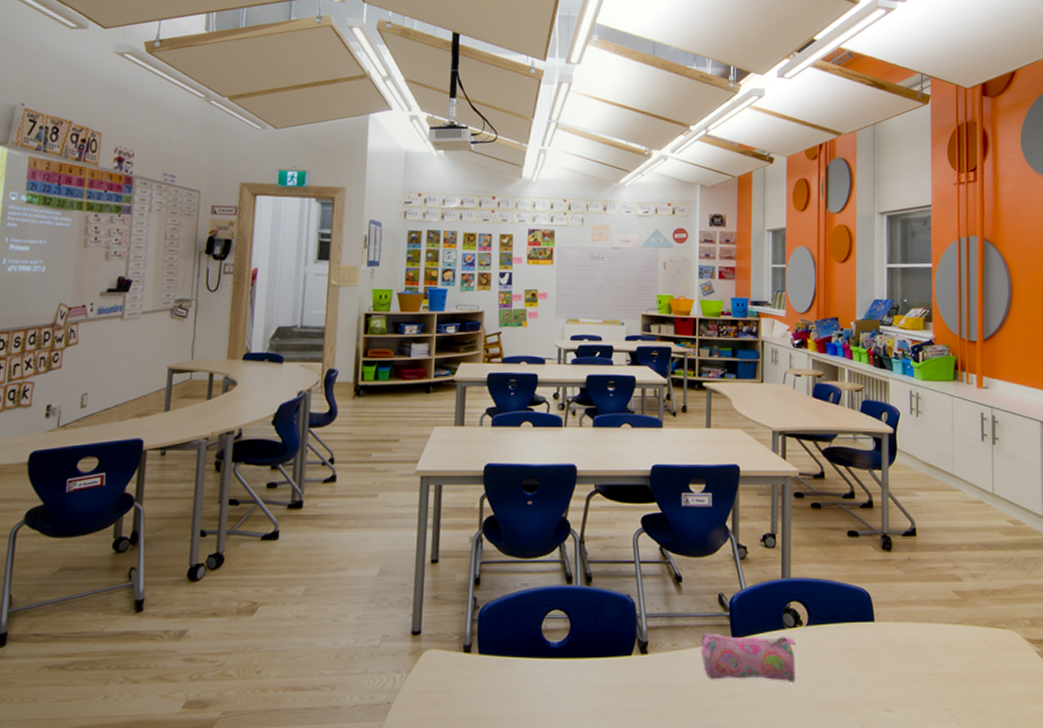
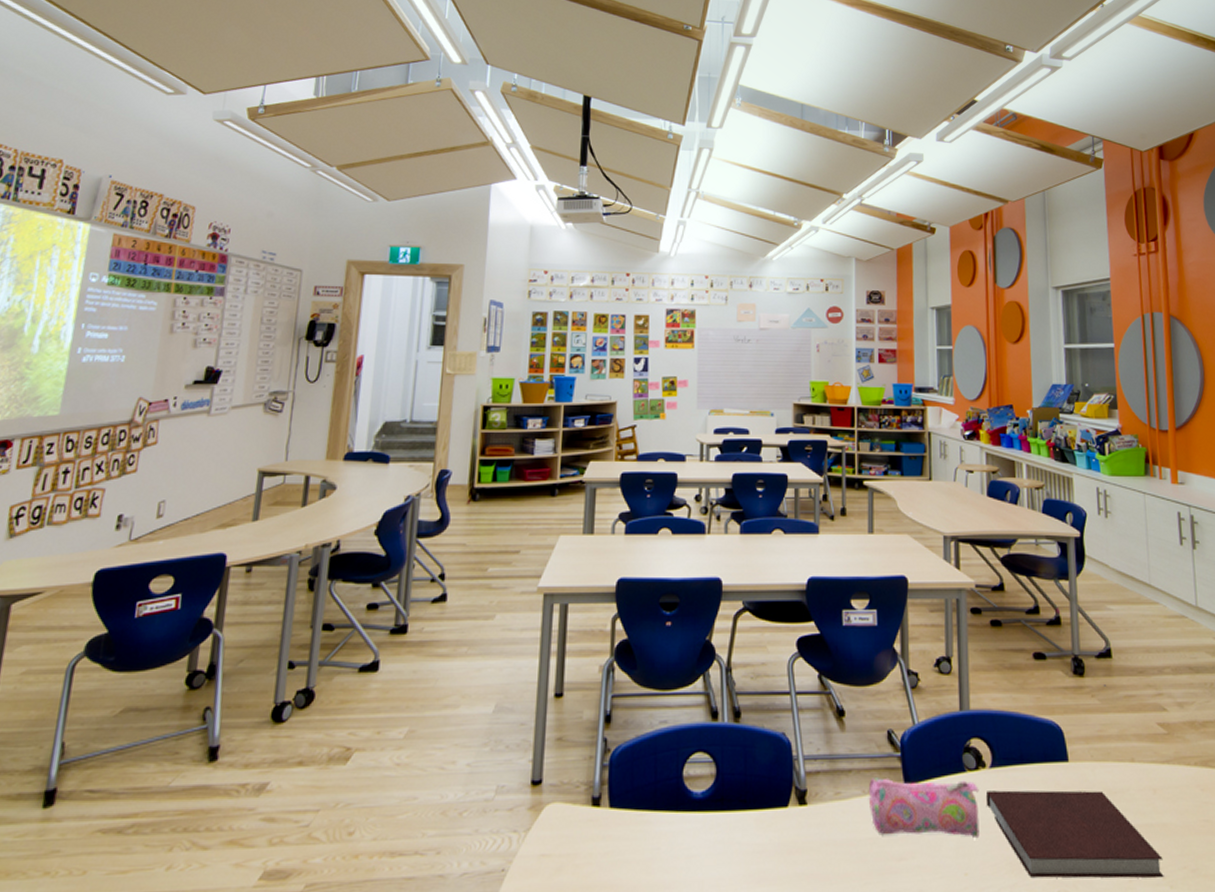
notebook: none [801,644,952,717] -> present [985,790,1164,878]

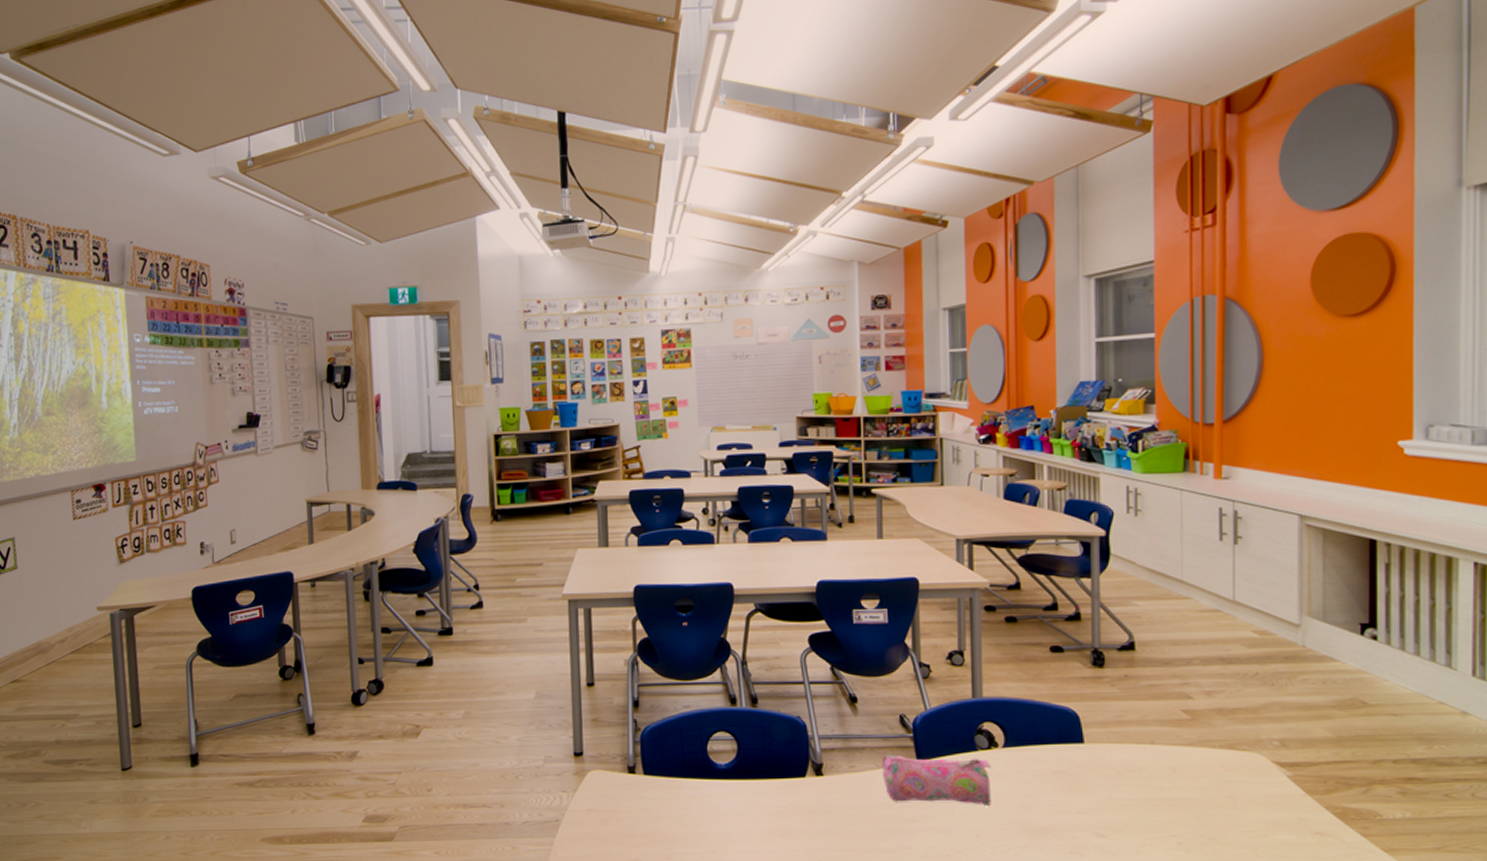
notebook: present [985,790,1164,878] -> none [997,767,1179,845]

